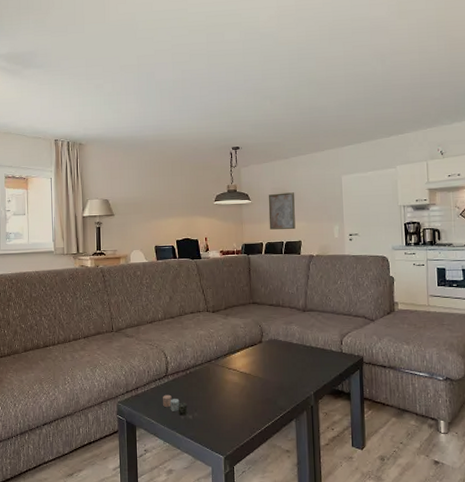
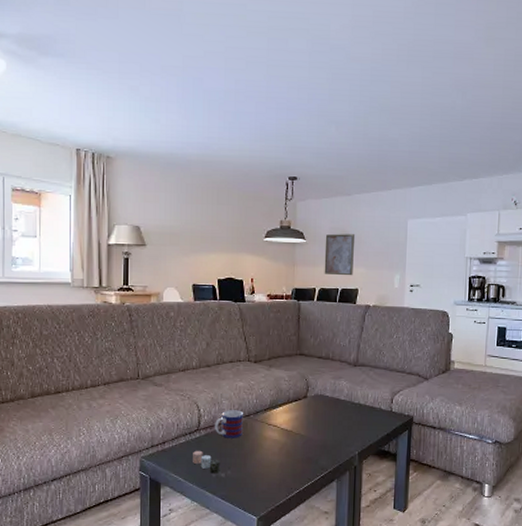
mug: none [181,356,206,383] -> present [215,410,243,438]

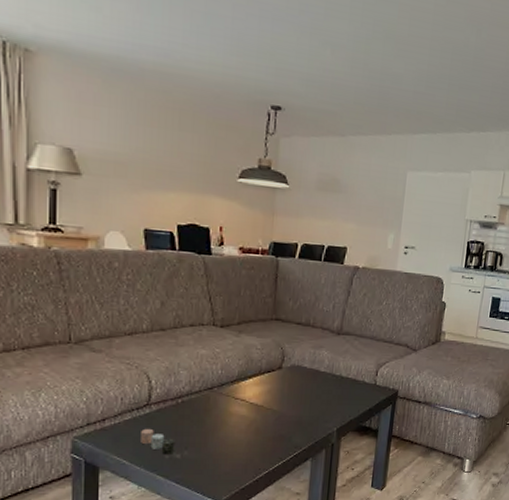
mug: present [215,410,243,438] -> none [169,382,205,414]
wall art: present [324,234,354,276] -> none [308,180,346,232]

